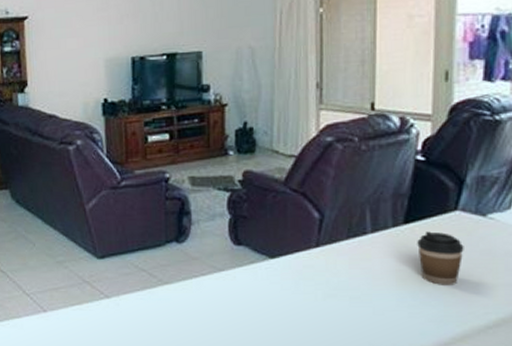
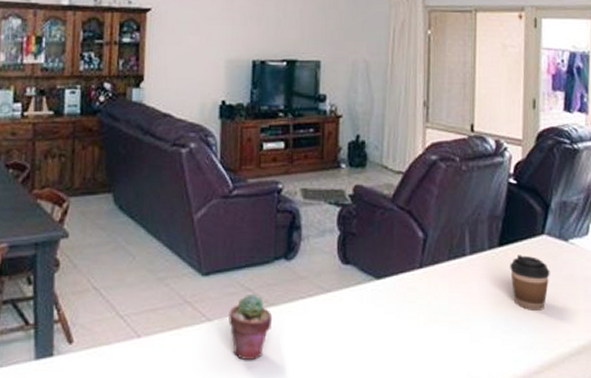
potted succulent: none [125,273,168,331] -> present [229,293,273,360]

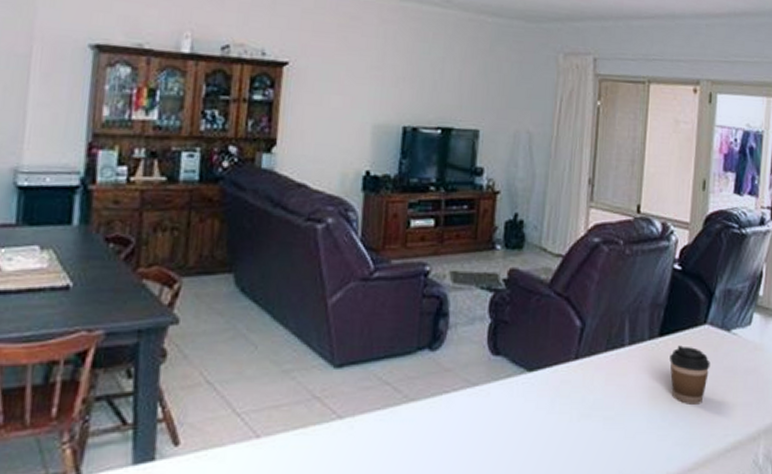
potted succulent: present [229,293,273,360] -> none [362,387,412,461]

